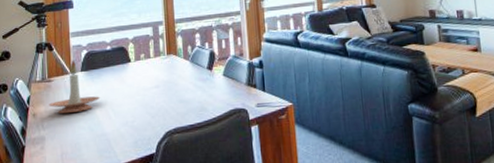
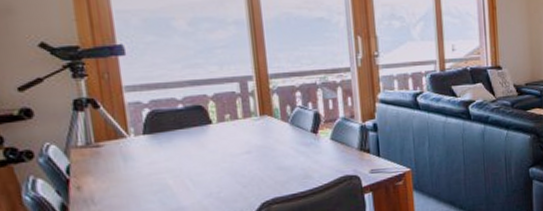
candle holder: present [48,60,101,113] -> none [98,120,174,185]

